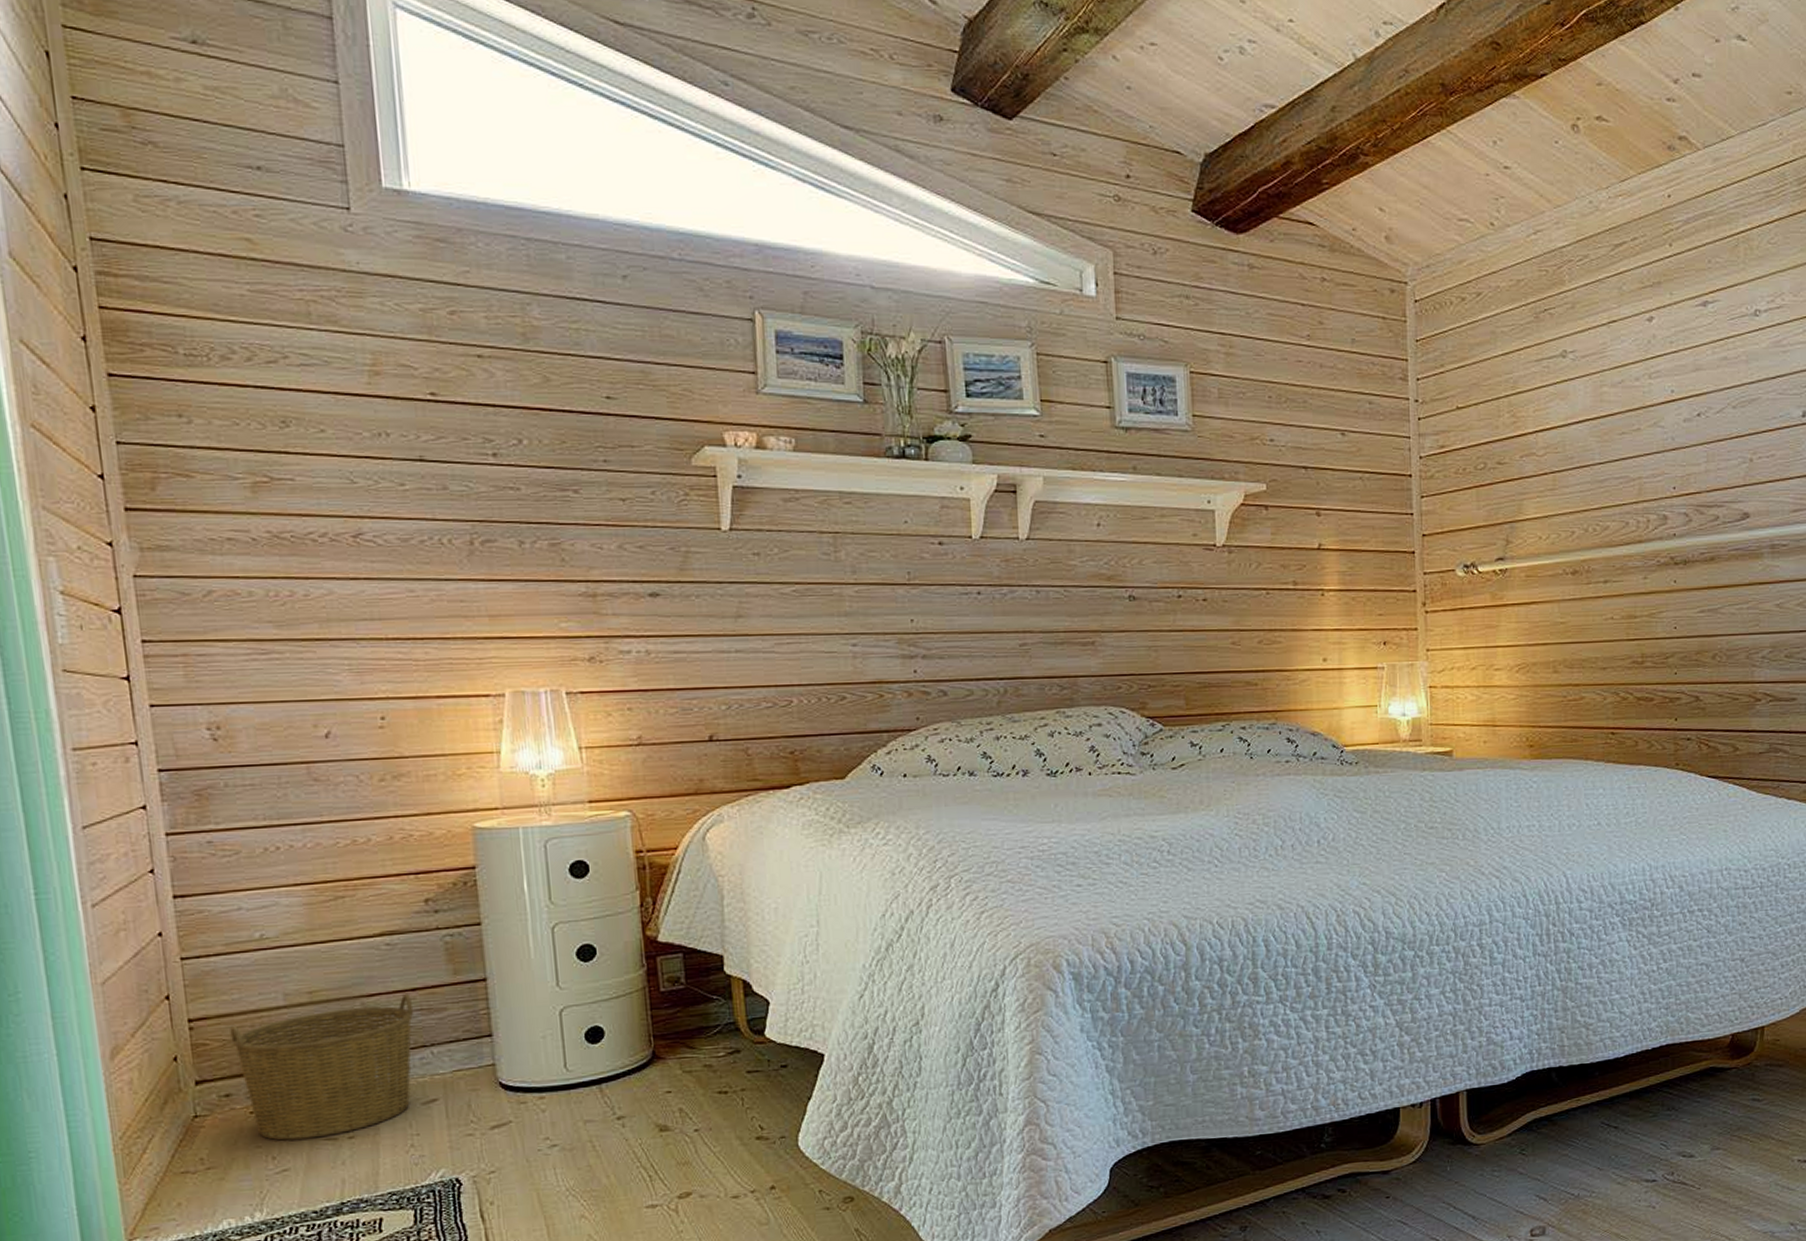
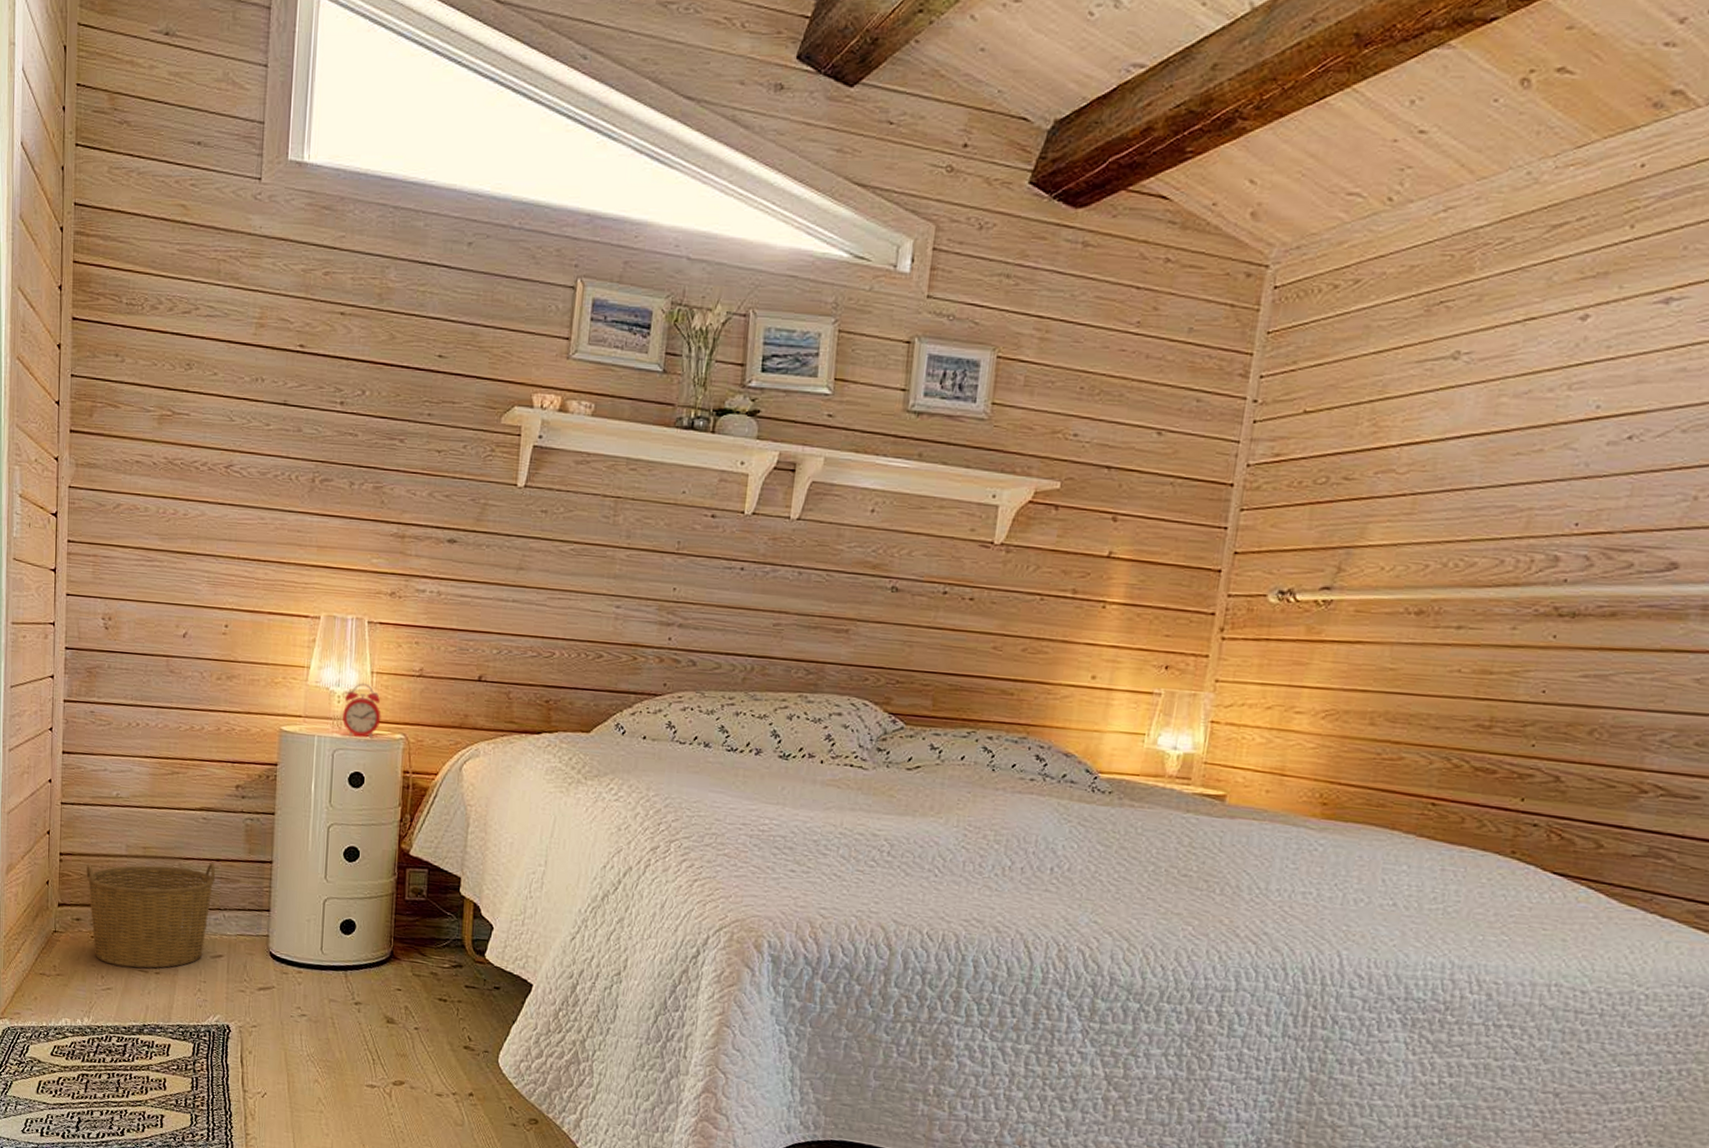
alarm clock: none [550,761,599,823] -> present [342,683,381,740]

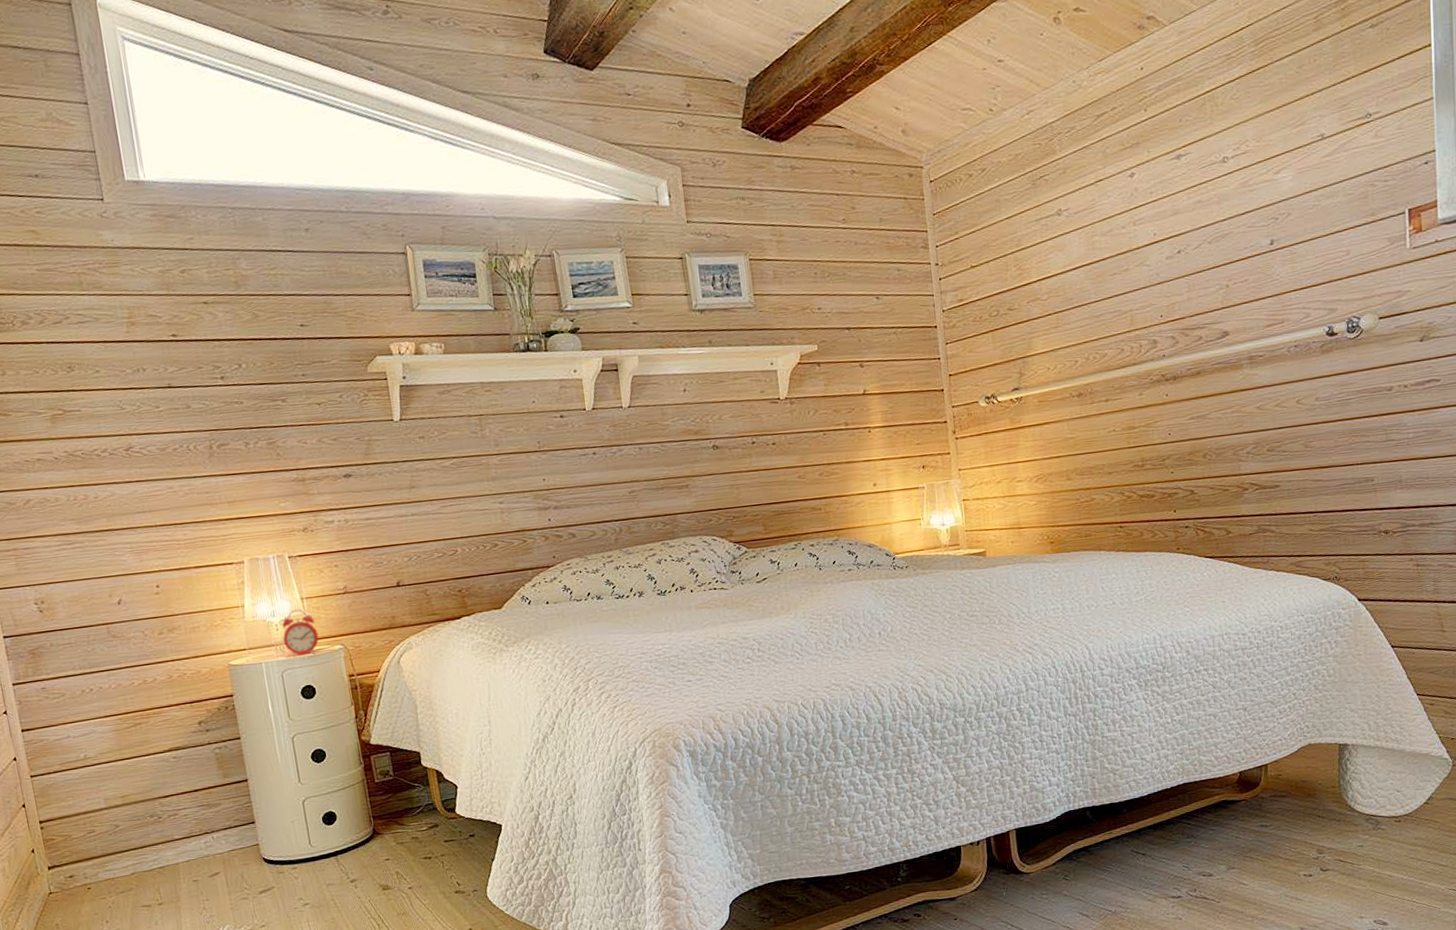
basket: present [86,862,216,969] -> none [68,793,200,909]

